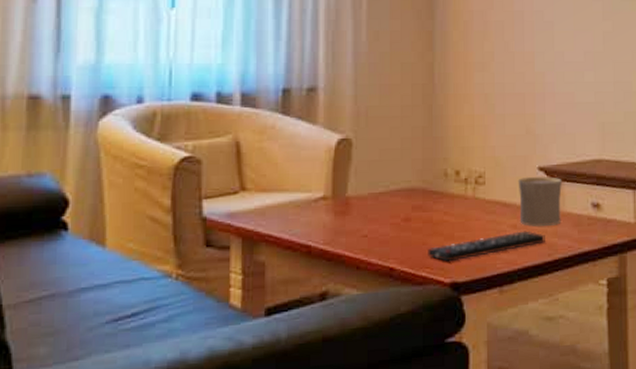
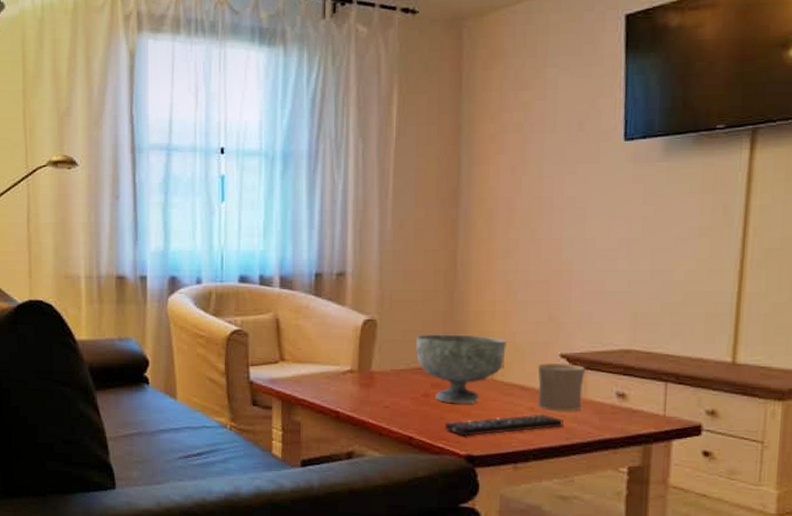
decorative bowl: none [394,151,488,227] -> present [415,334,508,404]

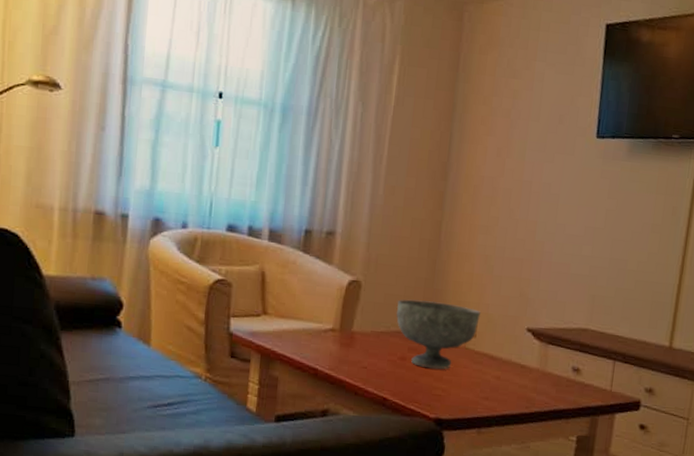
remote control: present [445,414,564,436] -> none [418,382,525,400]
cup: present [537,363,585,411] -> none [503,336,547,382]

